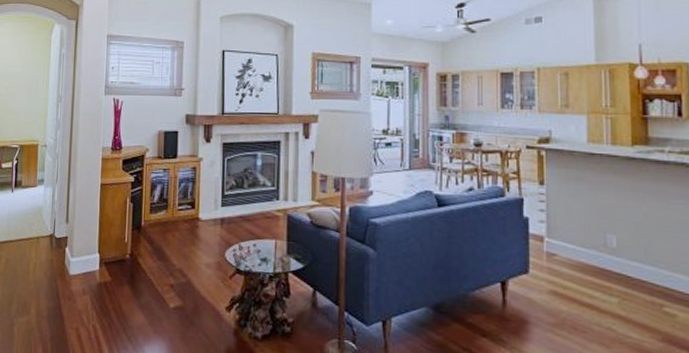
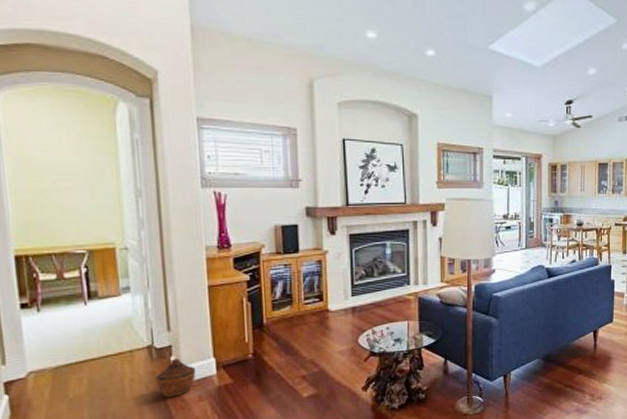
woven basket: none [53,249,84,287] -> present [156,358,196,397]

